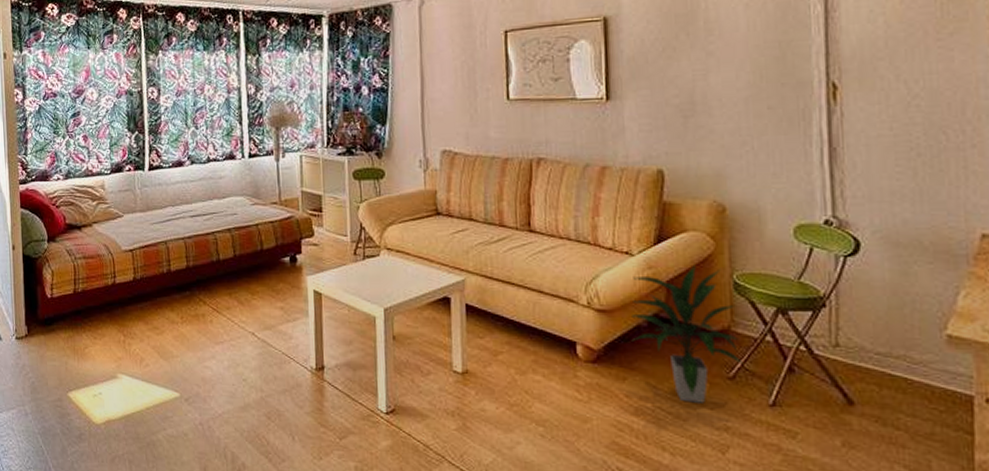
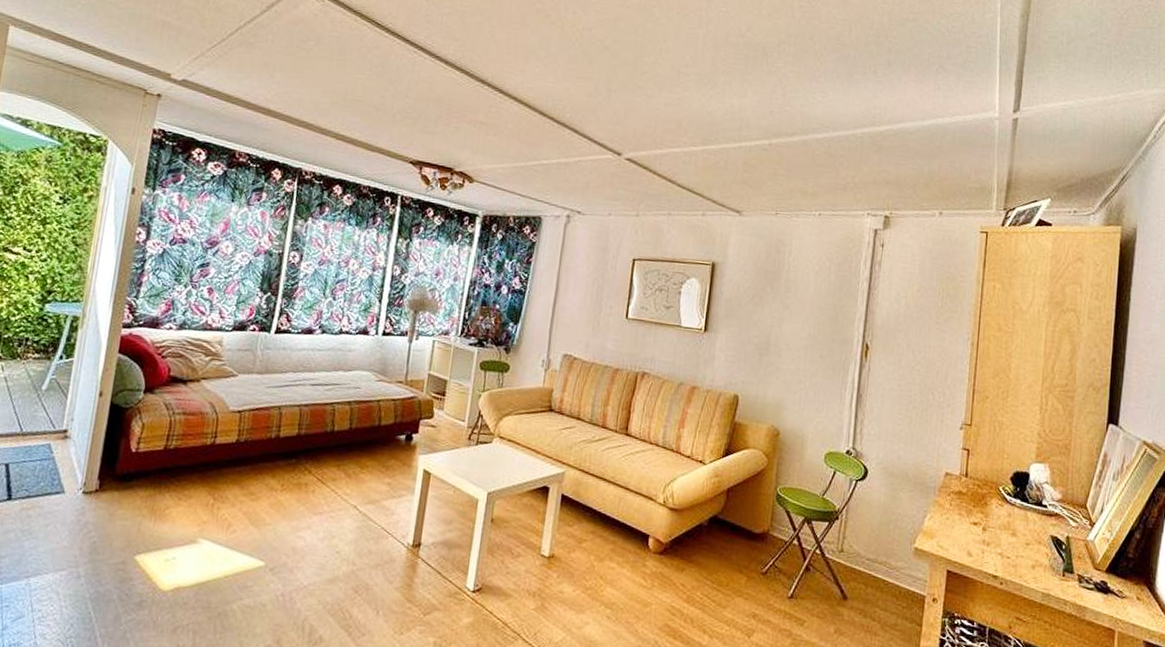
indoor plant: present [631,264,745,403] -> none [693,476,776,594]

